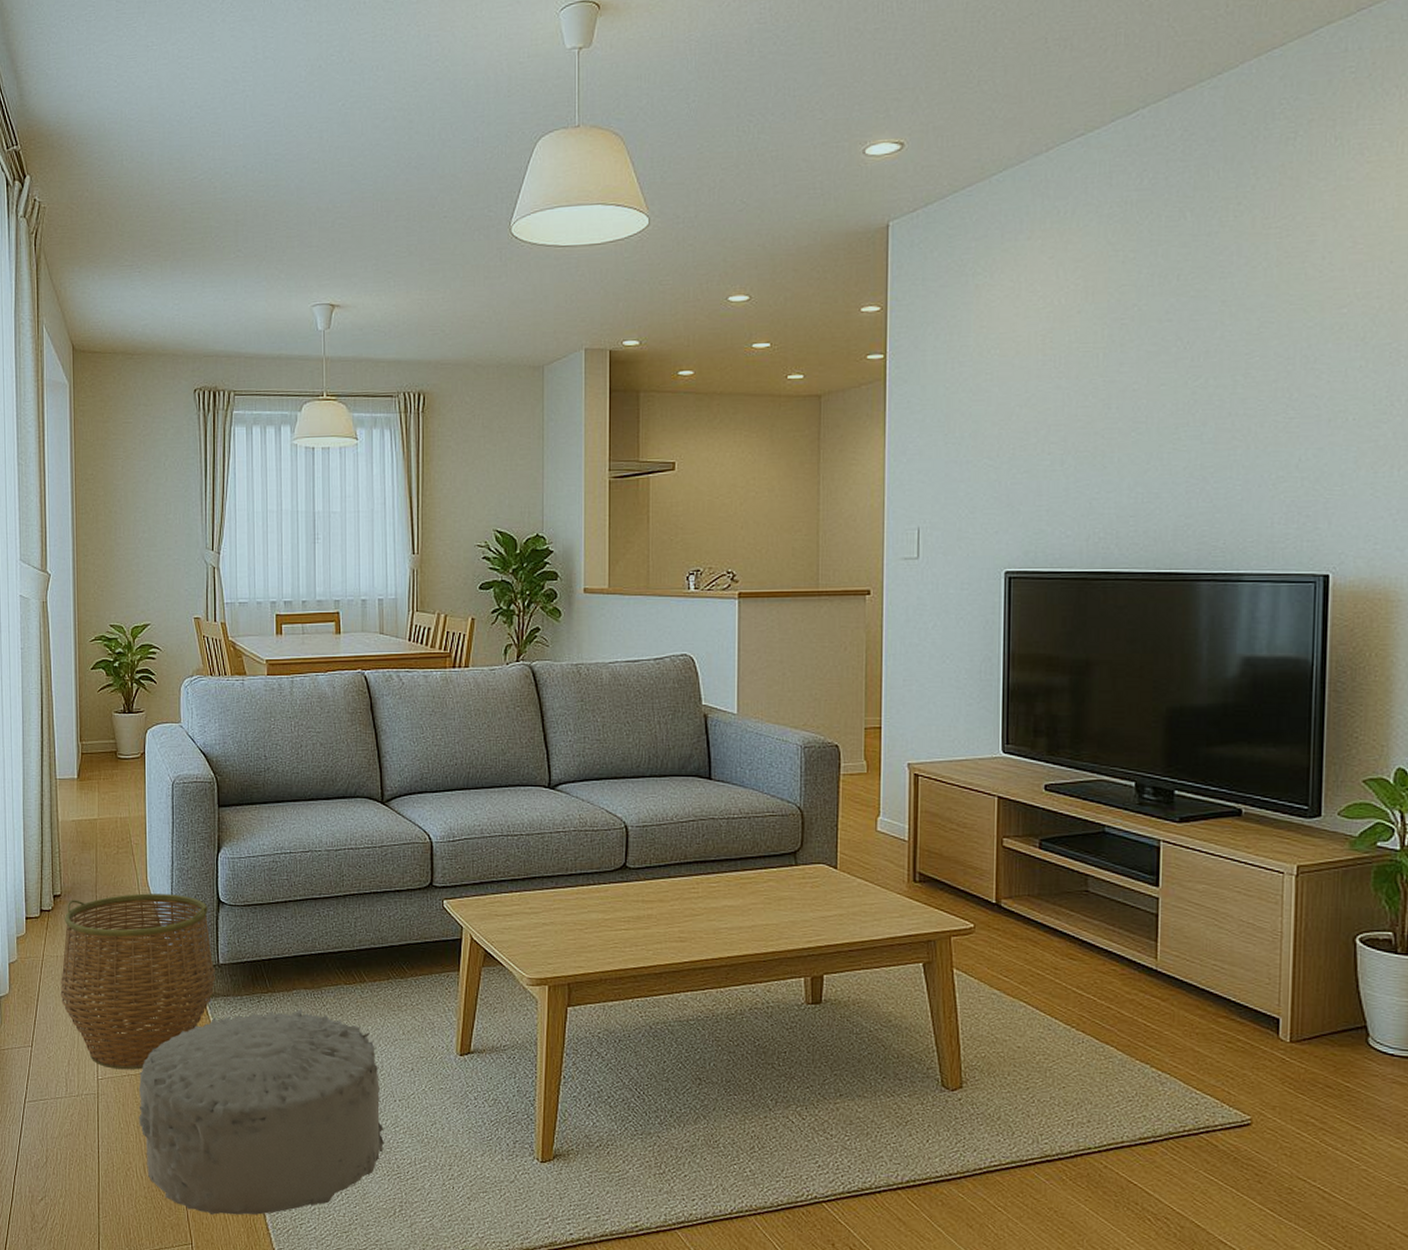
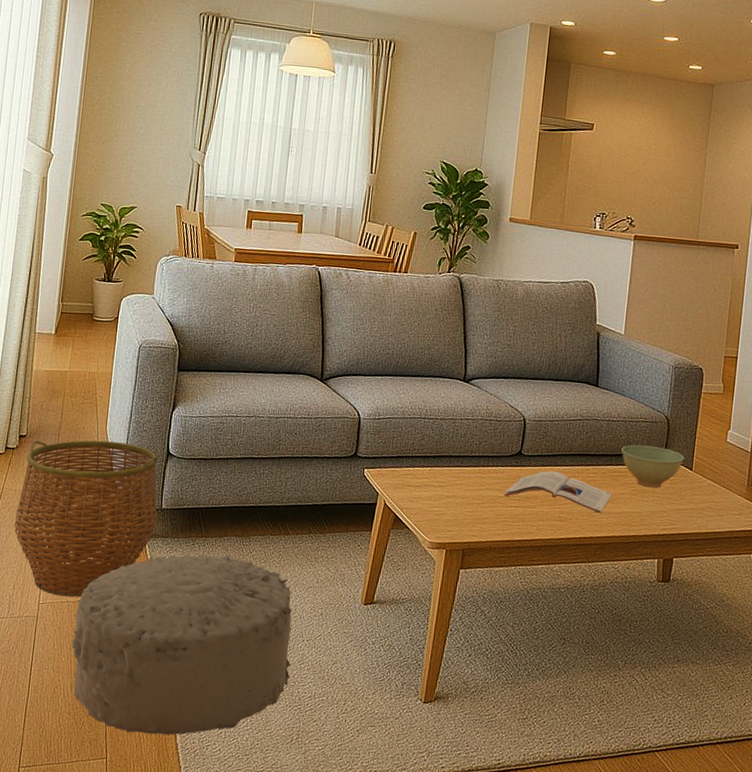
magazine: none [610,884,741,929] -> present [504,470,612,513]
bowl: none [746,844,825,894] -> present [620,444,684,488]

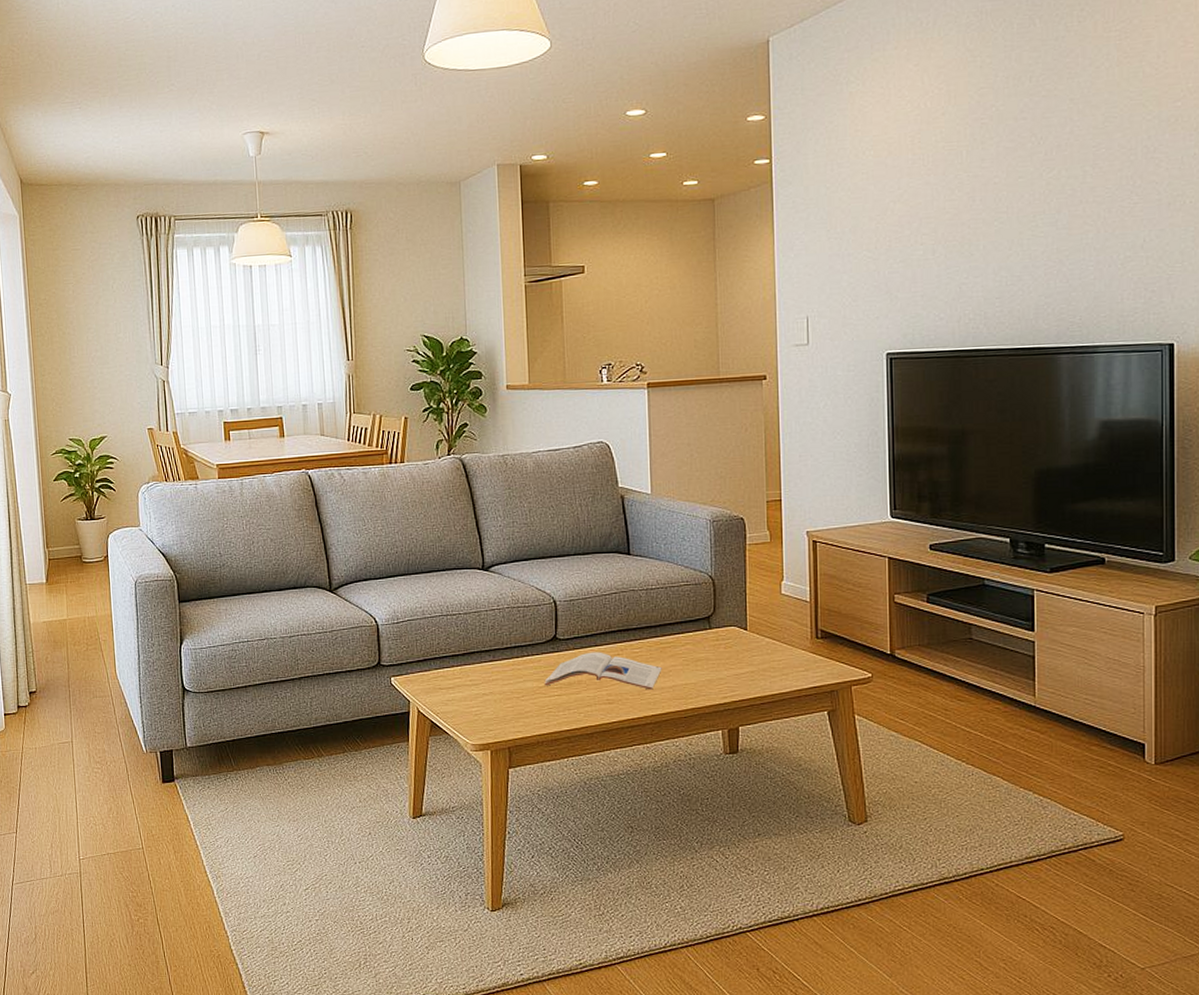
basket: present [14,440,158,597] -> none [39,685,184,849]
pouf: present [71,554,292,735] -> none [118,784,347,977]
bowl: present [620,444,684,488] -> none [664,610,736,655]

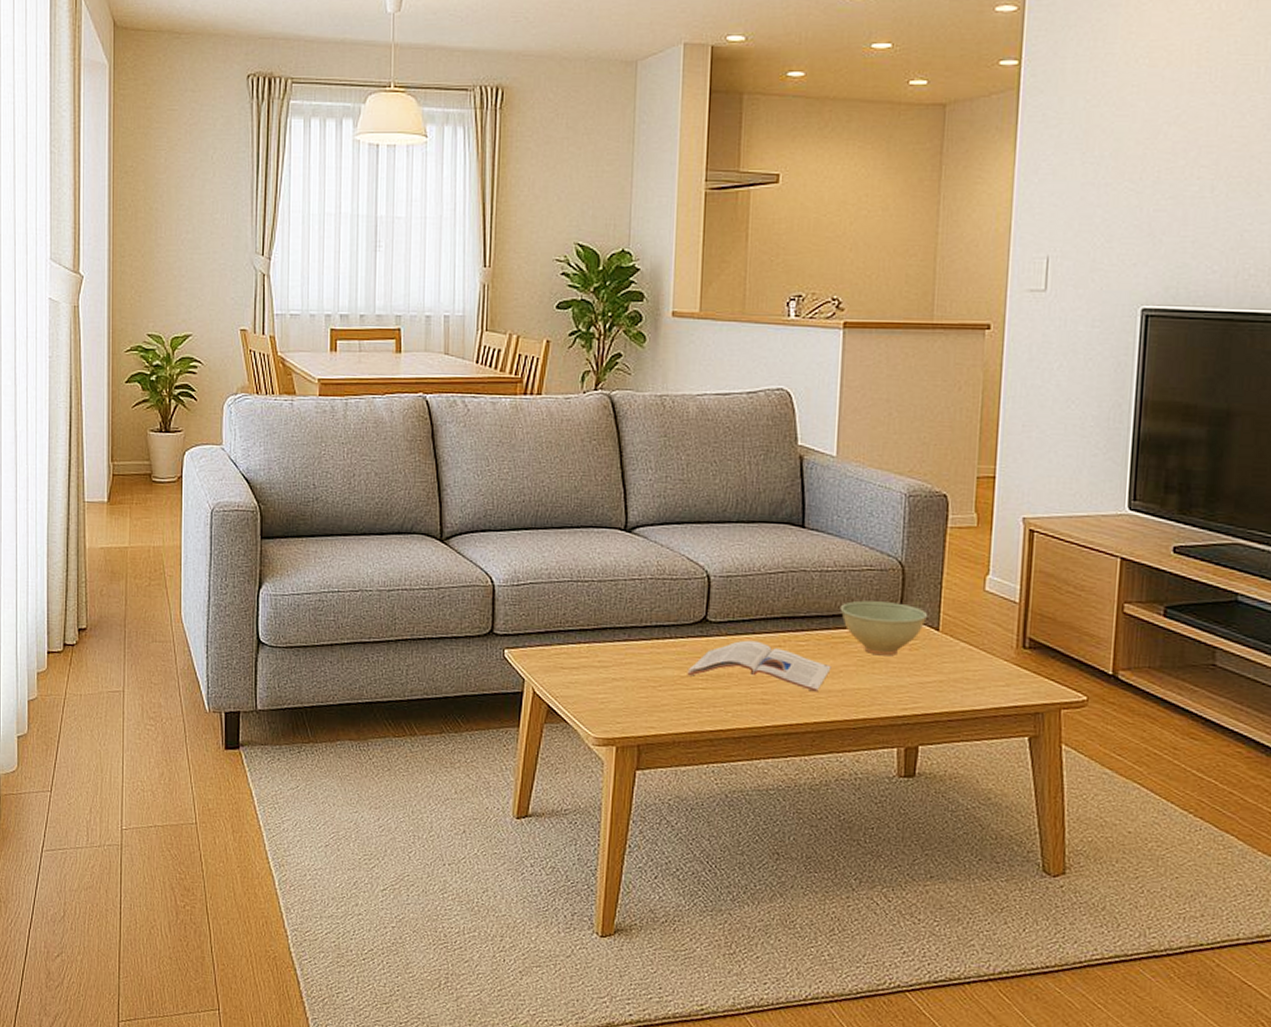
bowl: none [664,610,736,655] -> present [839,600,927,656]

